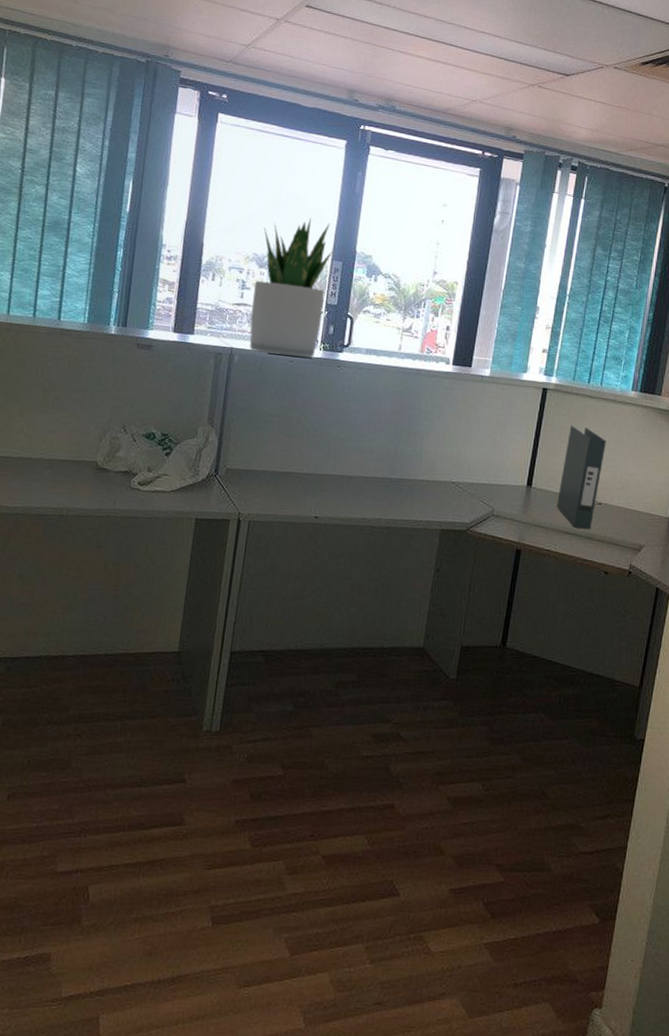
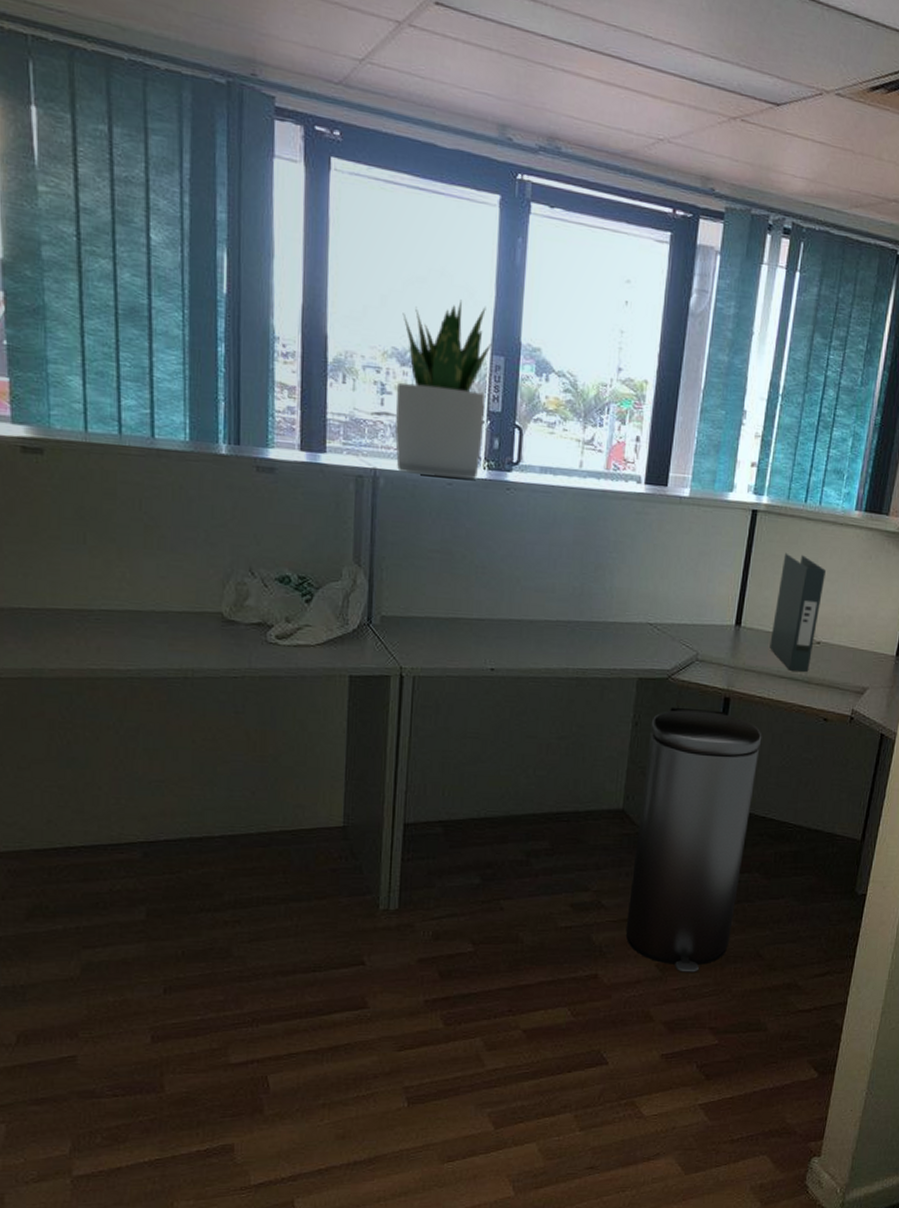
pedal bin: none [421,556,549,809] -> present [625,706,762,974]

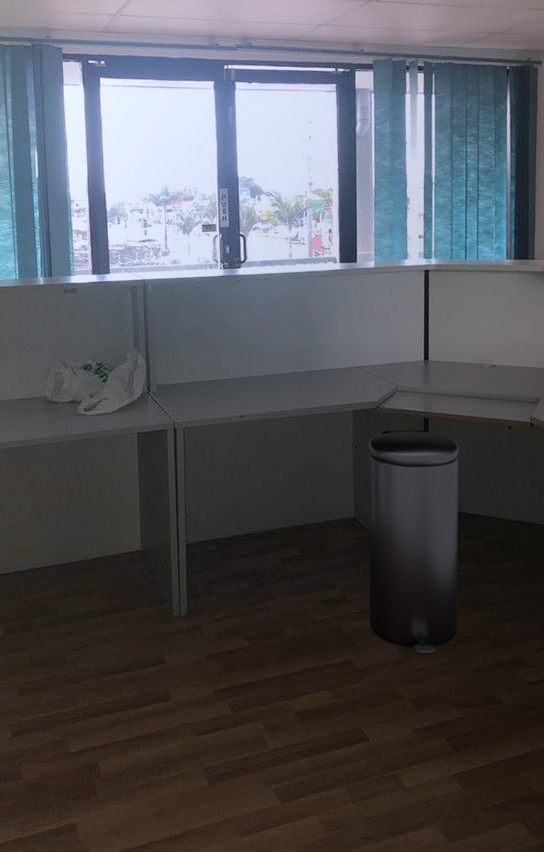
planter: present [395,299,492,480] -> none [155,155,218,280]
binder: present [769,552,826,672] -> none [454,299,491,391]

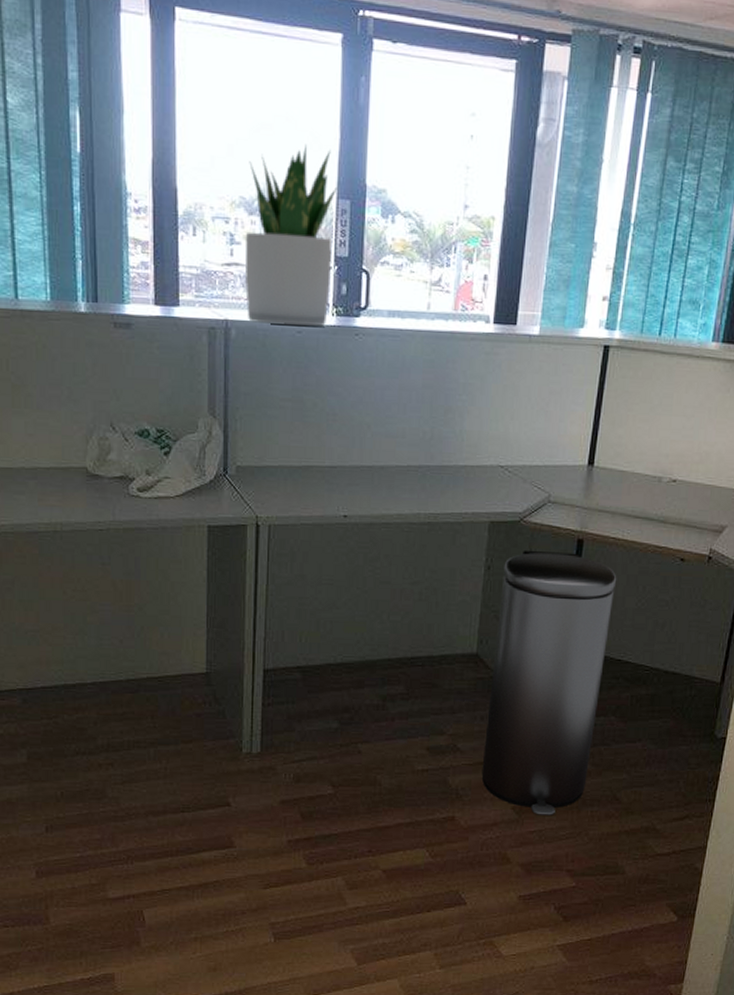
planter: none [155,155,218,280] -> present [245,144,338,327]

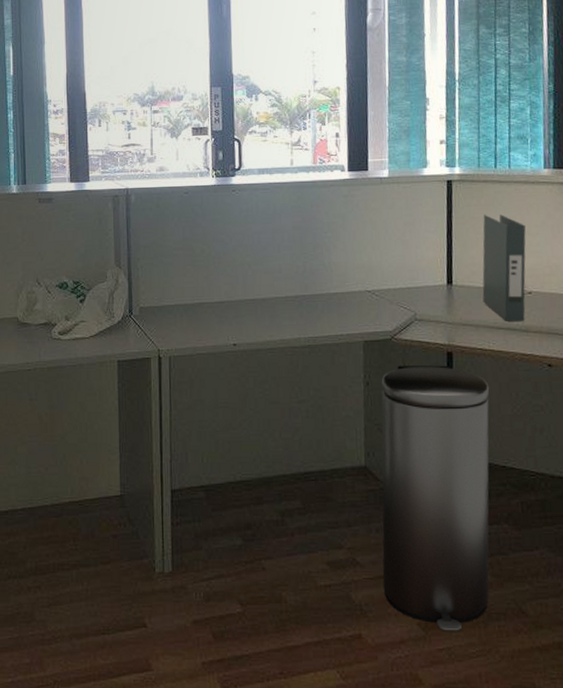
planter: present [245,144,338,327] -> none [140,50,210,189]
binder: none [623,388,681,511] -> present [482,214,526,321]

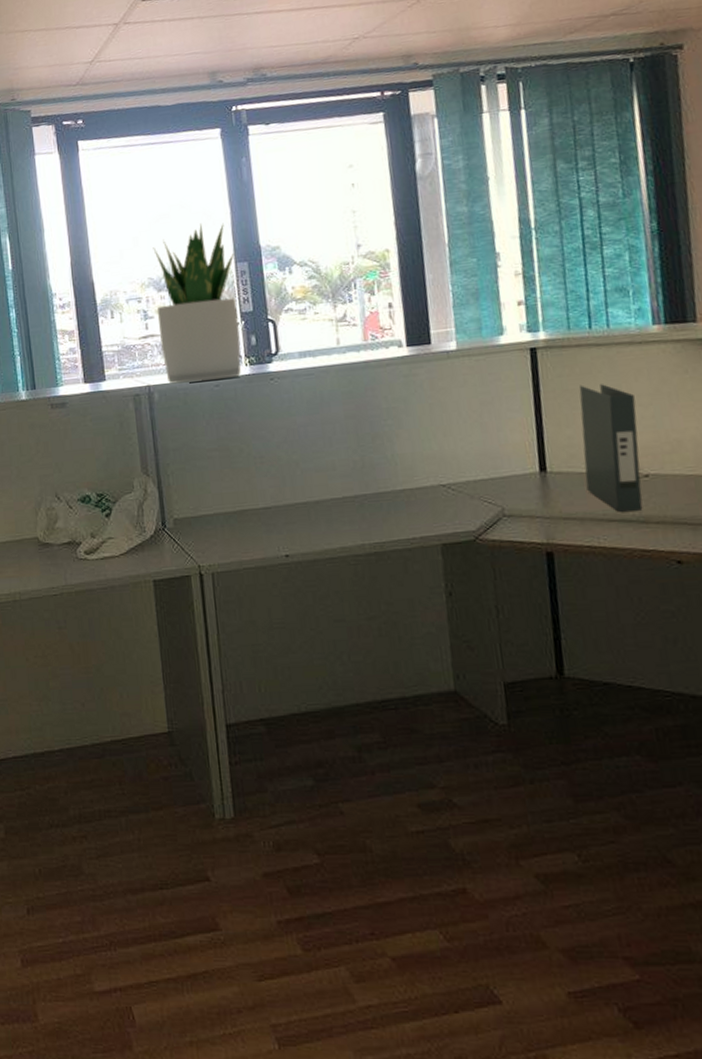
planter: none [140,50,210,189] -> present [153,223,241,384]
pedal bin: present [381,365,490,633] -> none [466,567,623,886]

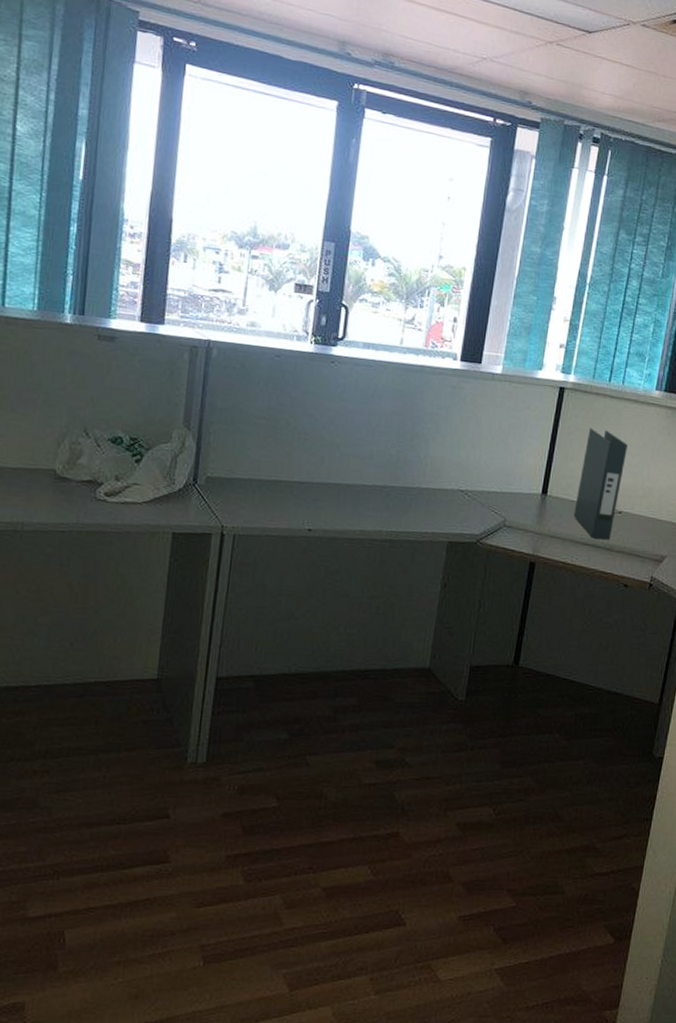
planter: present [153,223,241,384] -> none [229,191,324,353]

